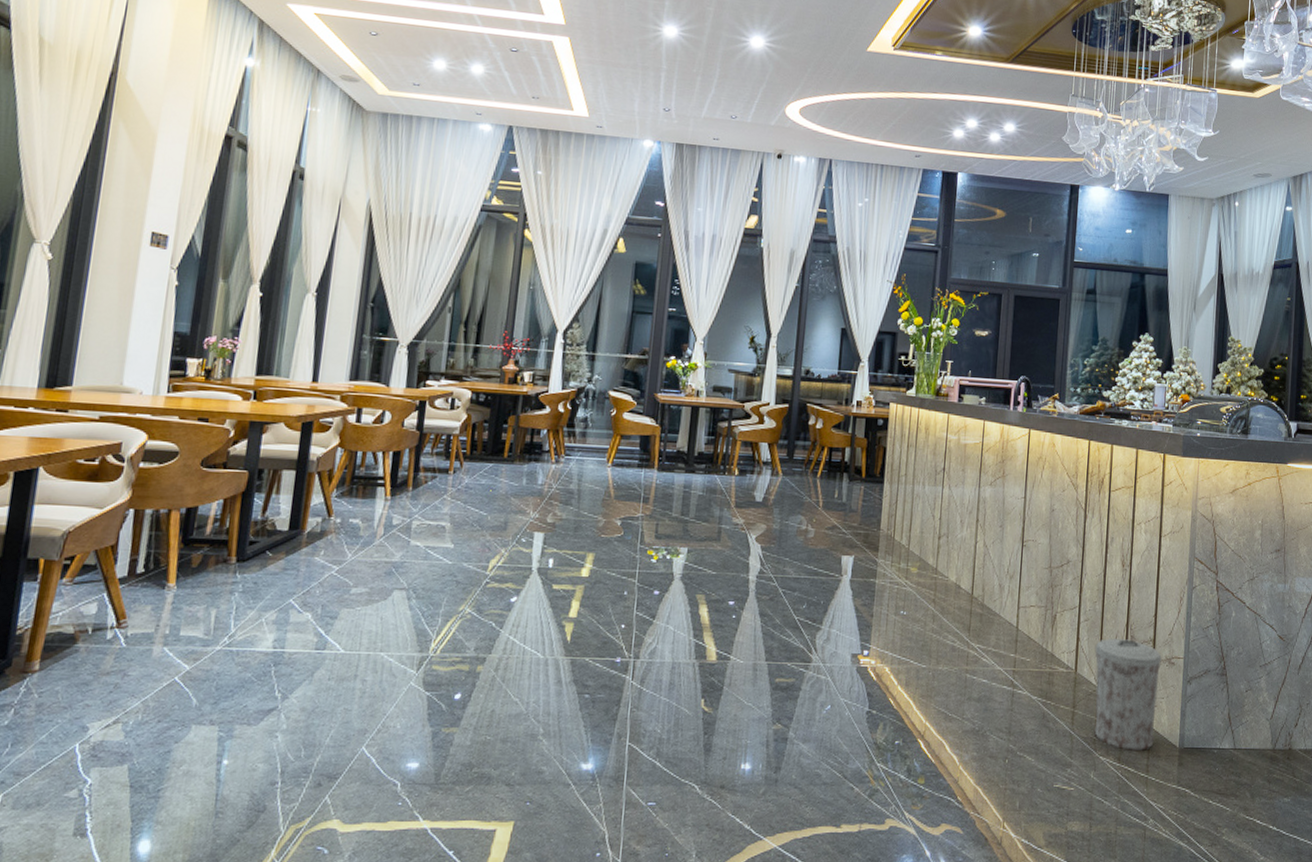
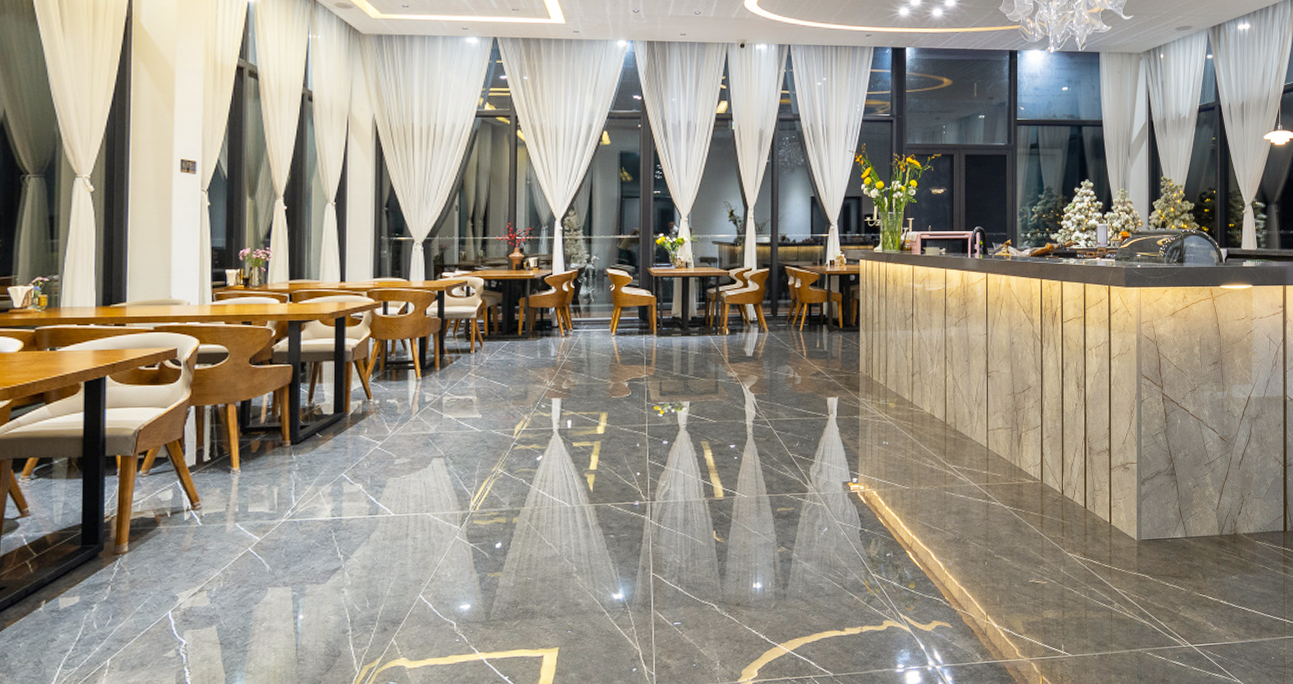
trash can: present [1094,637,1162,752] -> none [1058,450,1117,547]

